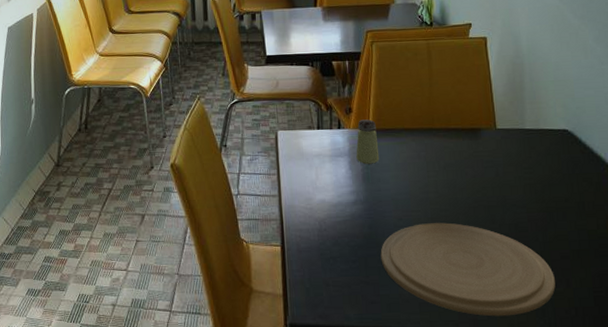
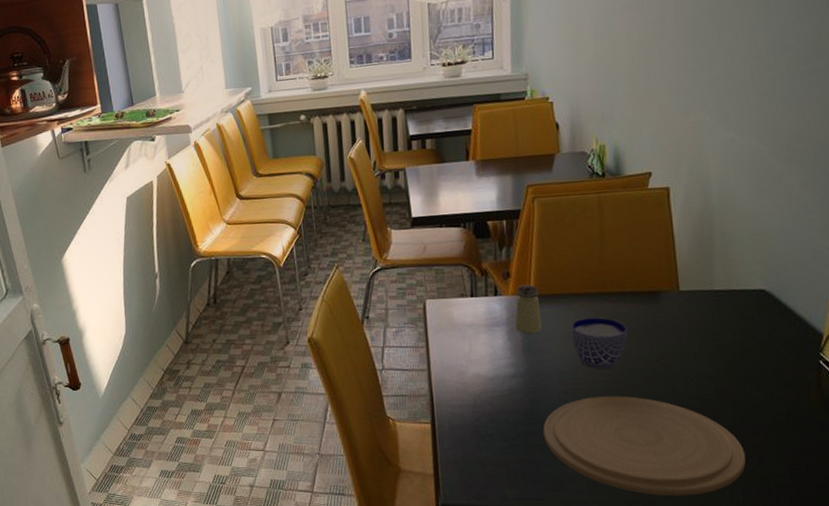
cup: none [404,150,454,199] -> present [571,317,628,370]

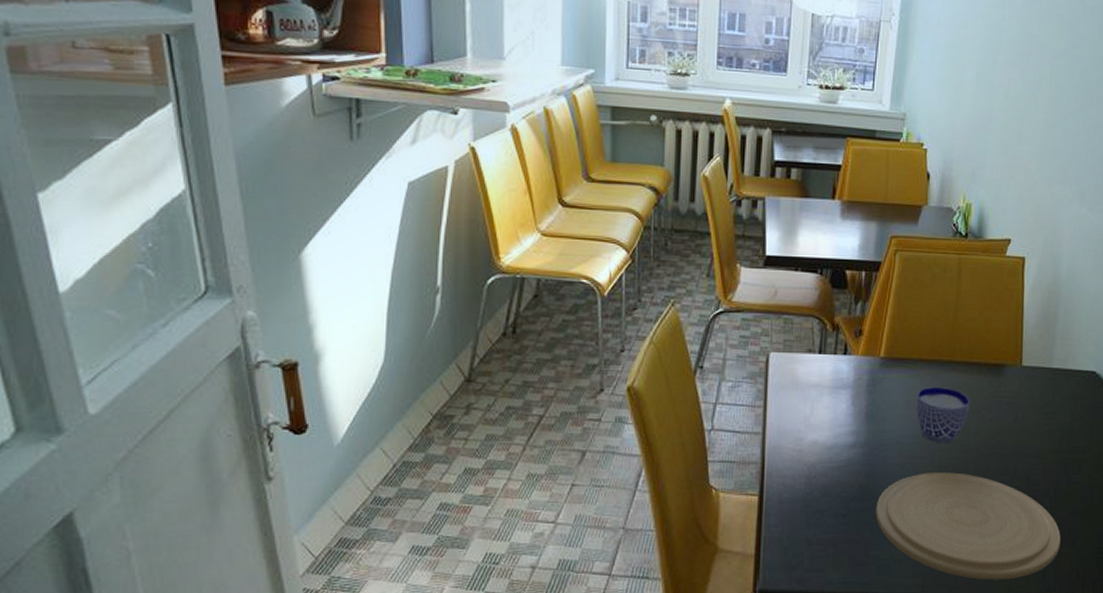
saltshaker: present [515,284,542,334] -> none [861,345,889,400]

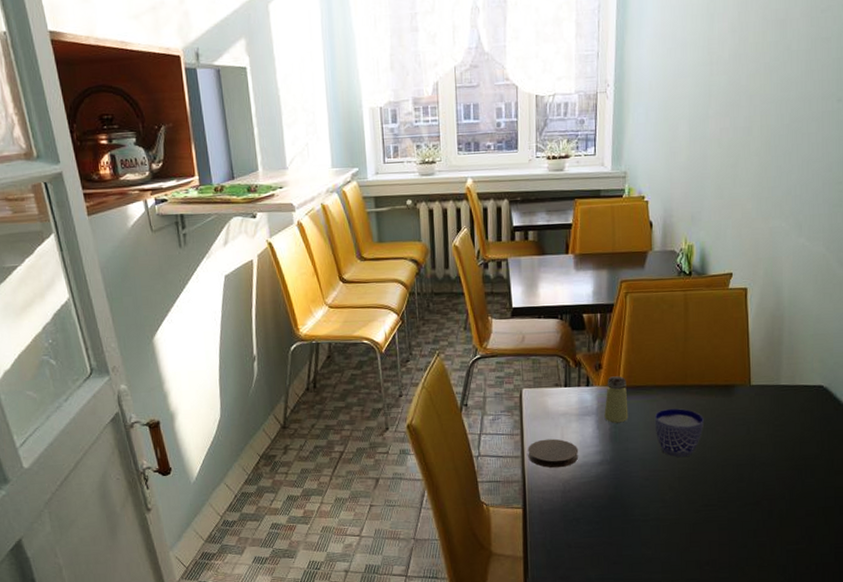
coaster: none [770,414,829,449] -> present [528,438,579,468]
saltshaker: none [861,345,889,400] -> present [604,376,629,423]
plate: present [875,472,1061,580] -> none [625,482,798,574]

